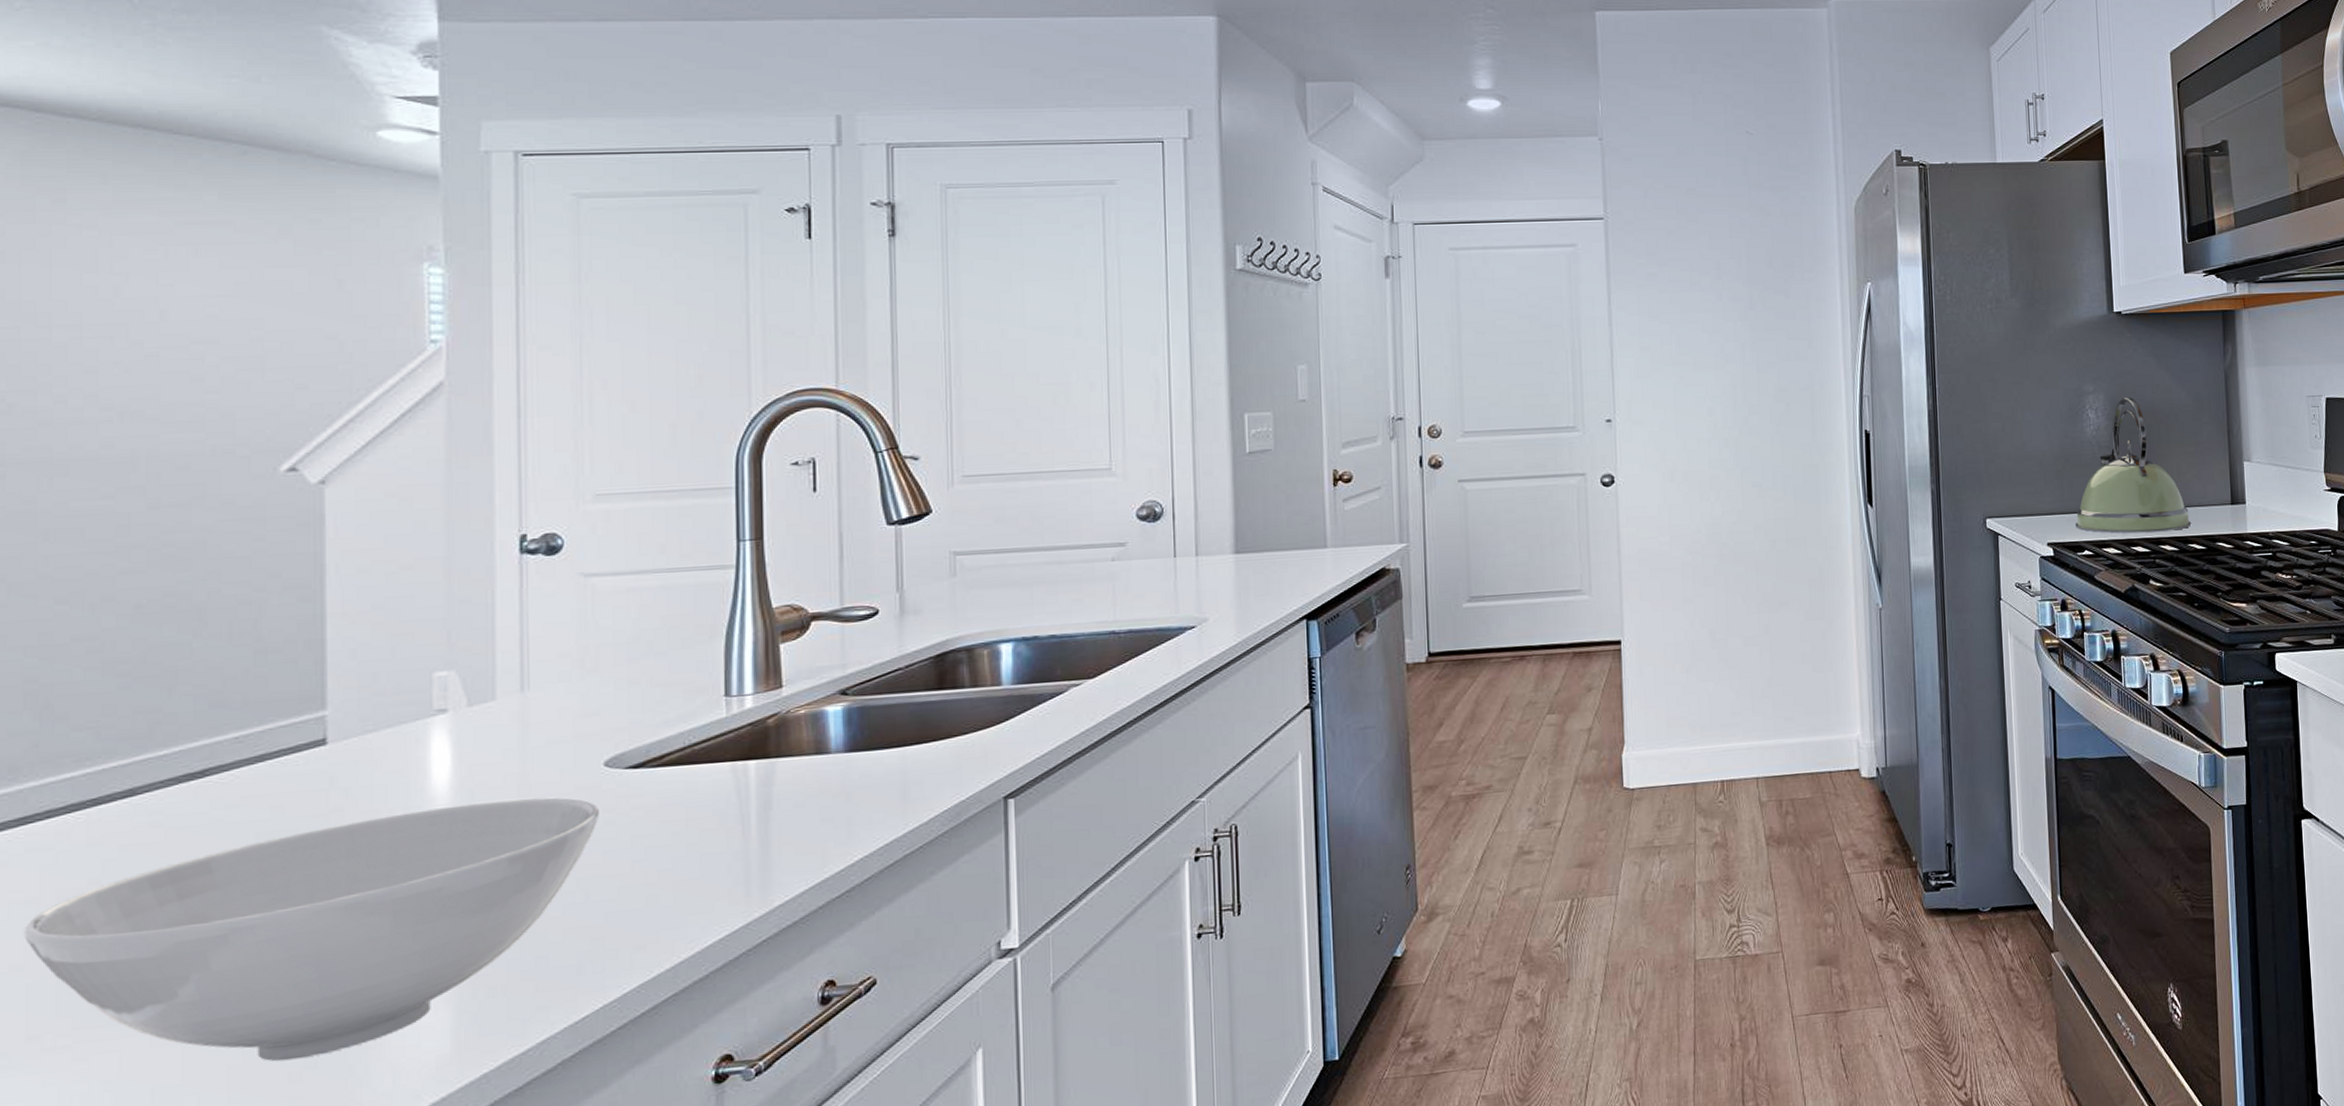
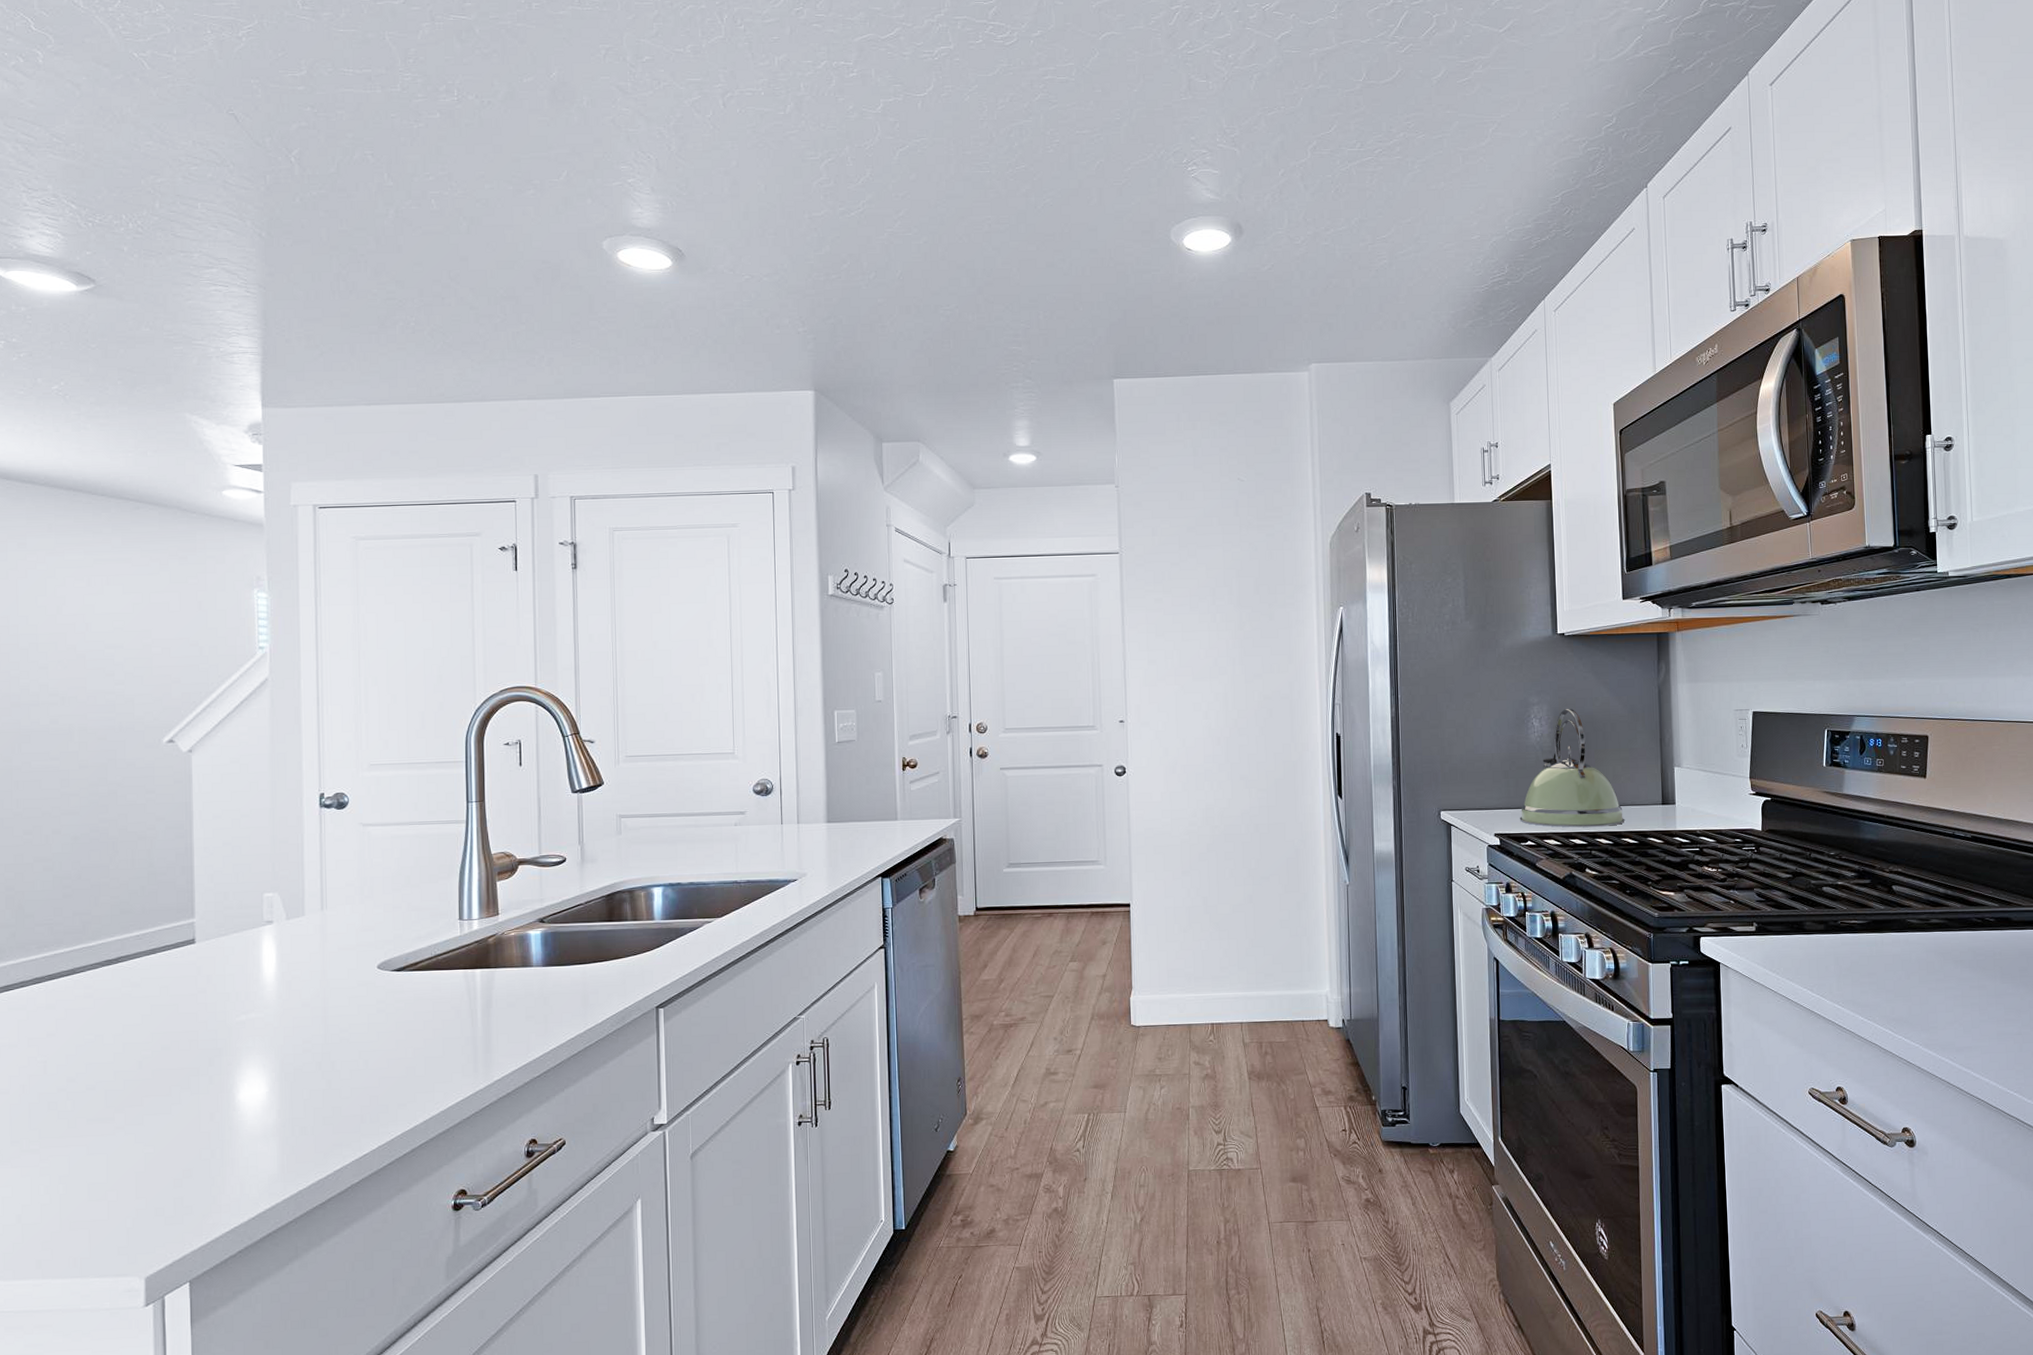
bowl: present [24,798,599,1062] -> none [9,990,374,1171]

